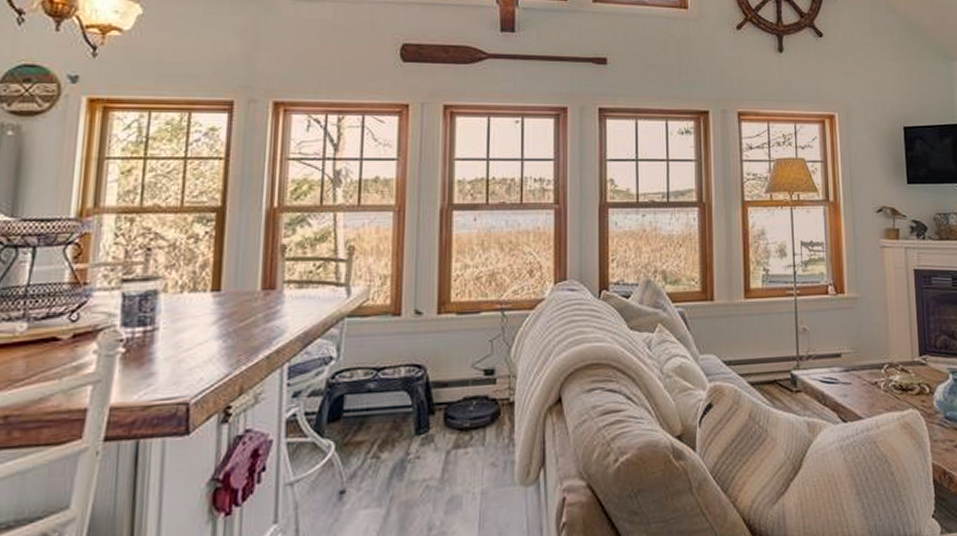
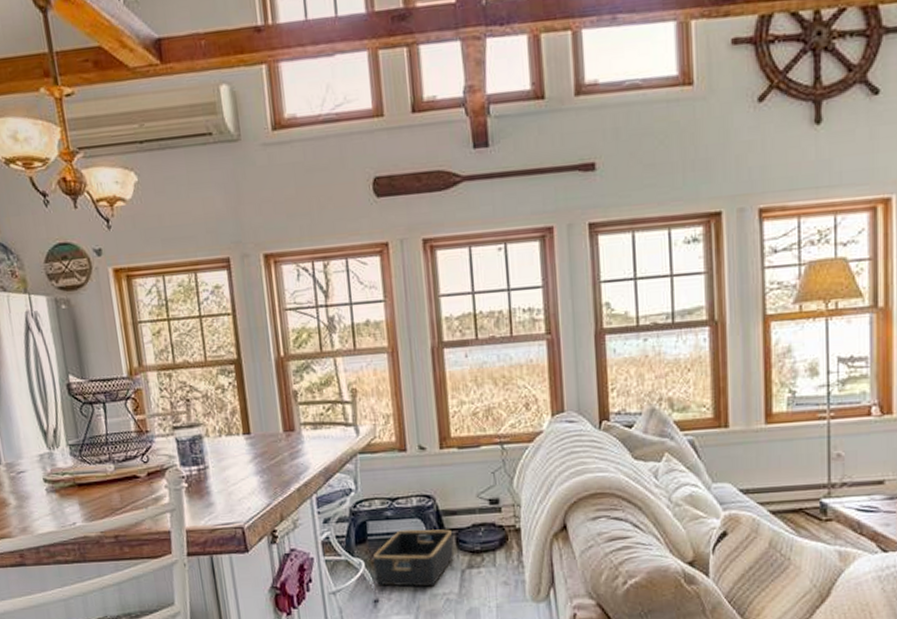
basket: none [344,403,441,473] -> present [372,529,455,587]

